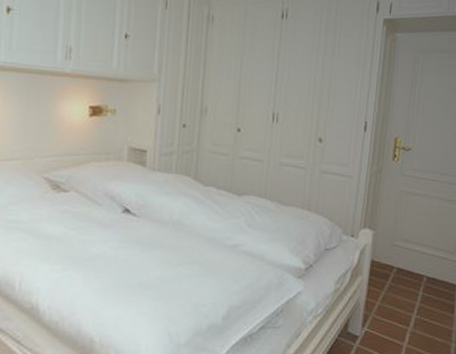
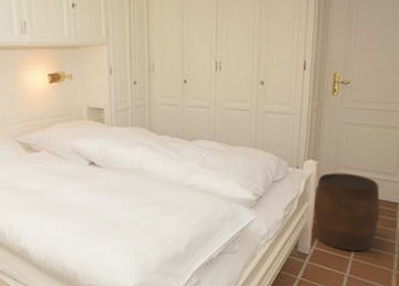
stool: none [367,245,438,337] -> present [314,173,380,252]

